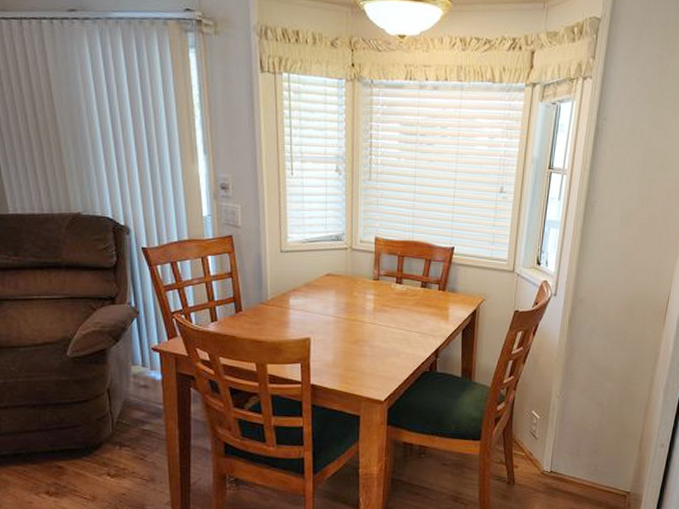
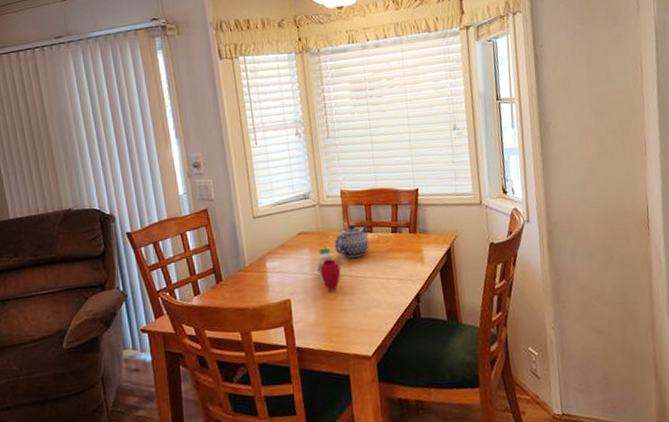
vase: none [341,293,365,335] -> present [317,248,341,290]
teapot: none [361,273,398,307] -> present [334,224,369,259]

